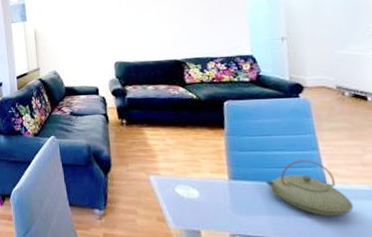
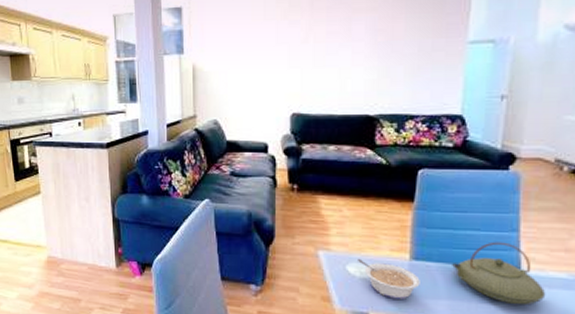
legume: none [183,180,241,216] -> present [356,258,420,299]

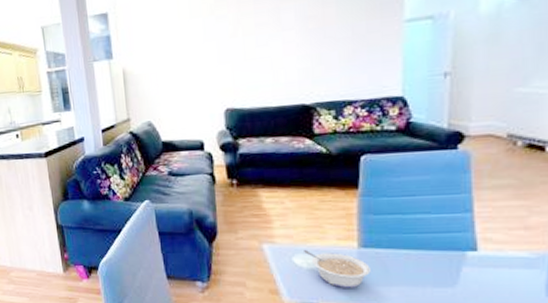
teapot: present [452,241,546,306] -> none [403,223,507,288]

